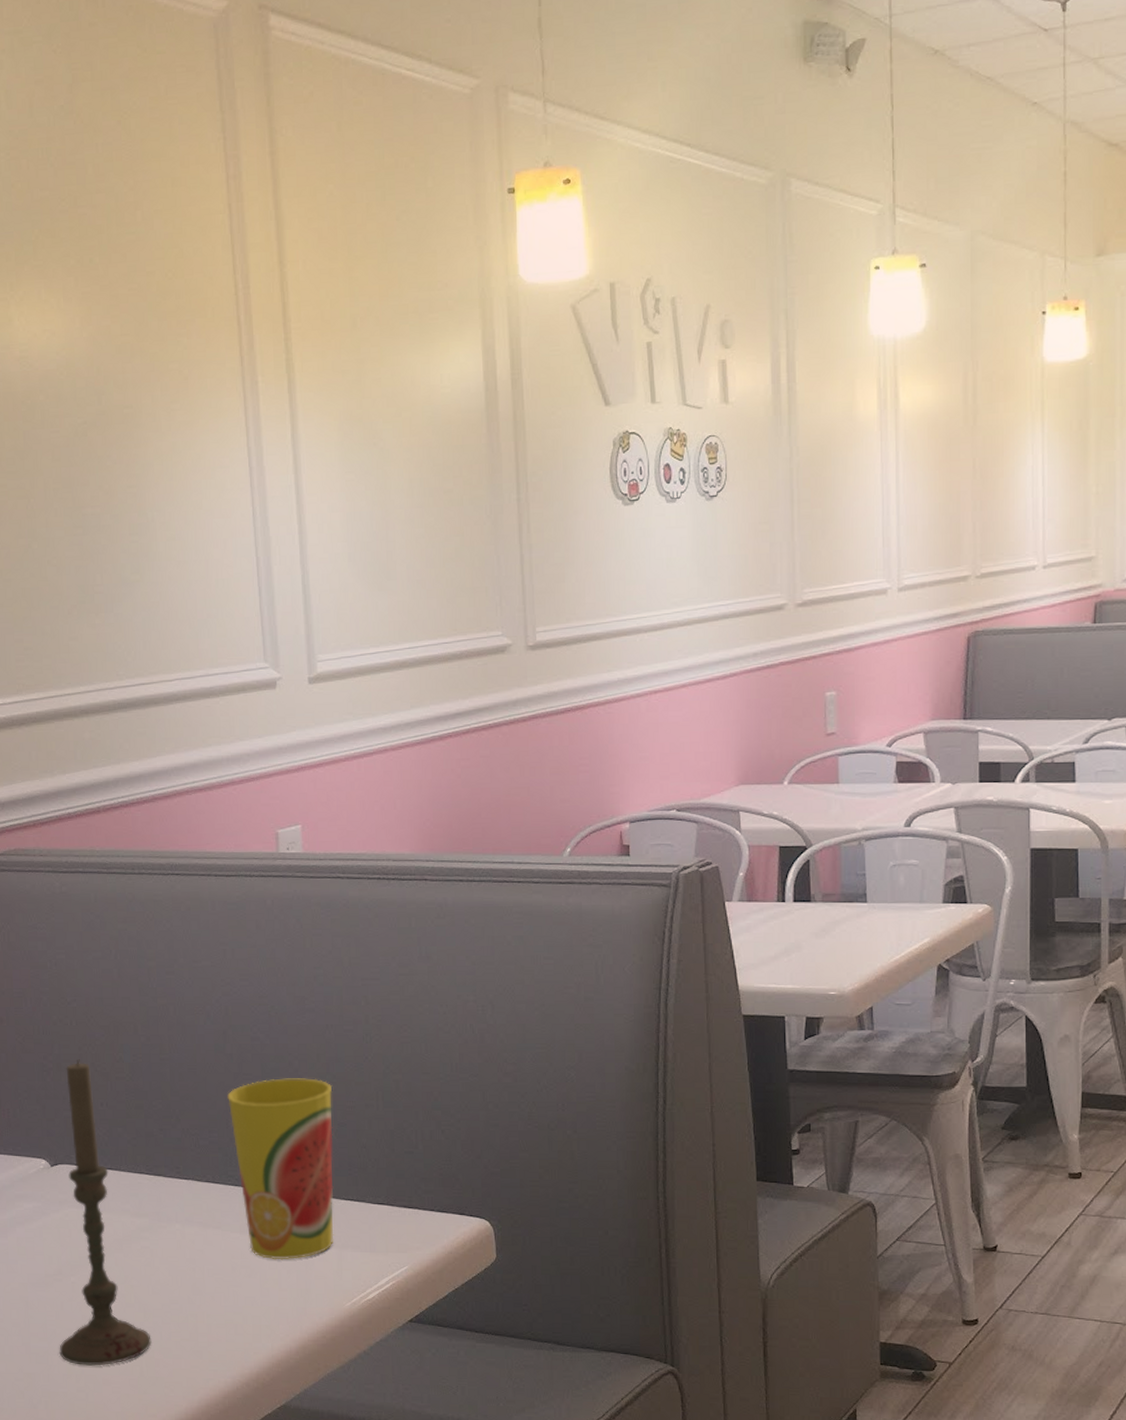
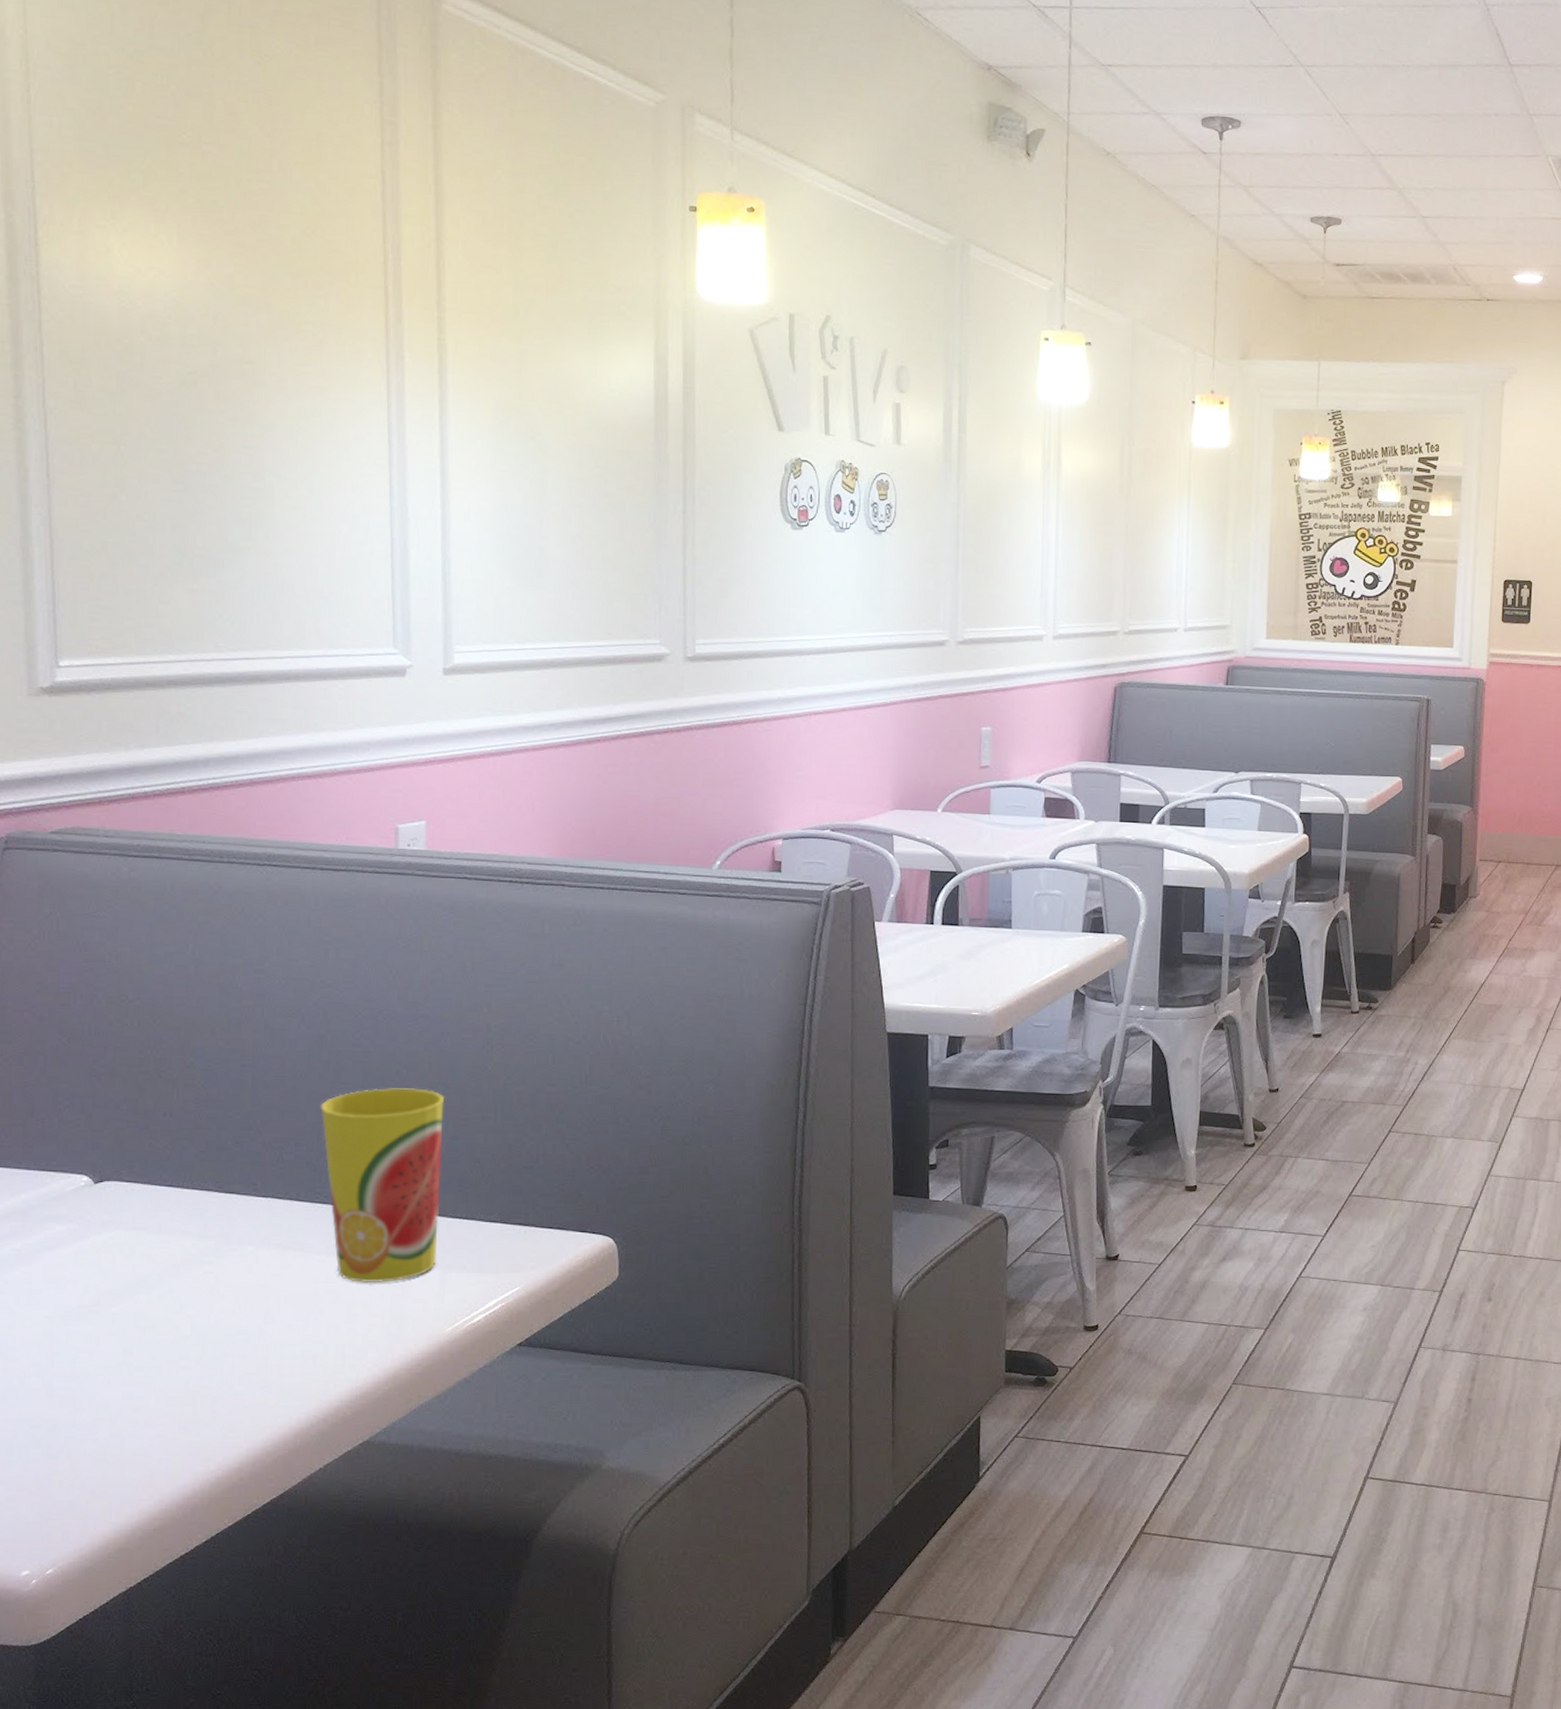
candle: present [59,1059,152,1366] -> none [90,1064,209,1407]

